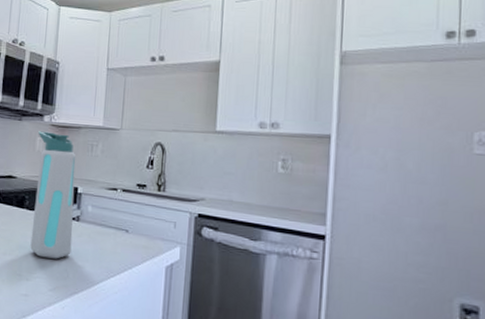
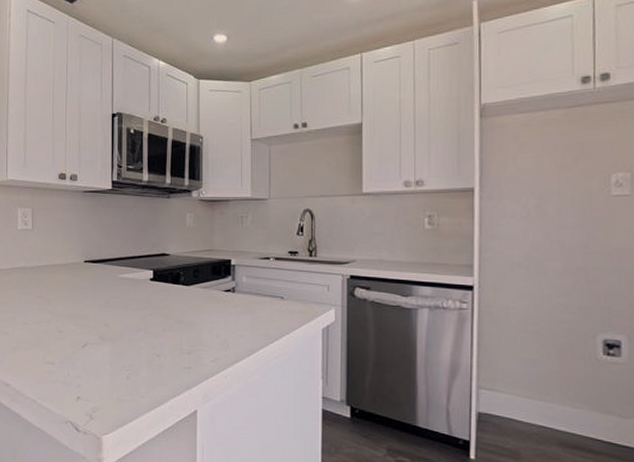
water bottle: present [30,131,76,259] -> none [188,207,229,331]

